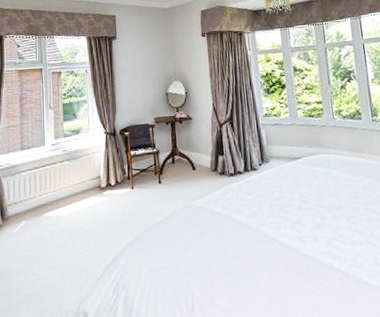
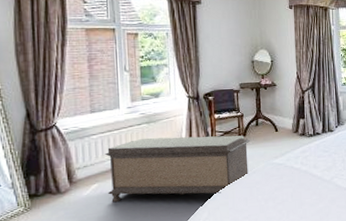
bench: none [32,173,167,242] -> present [105,135,251,203]

